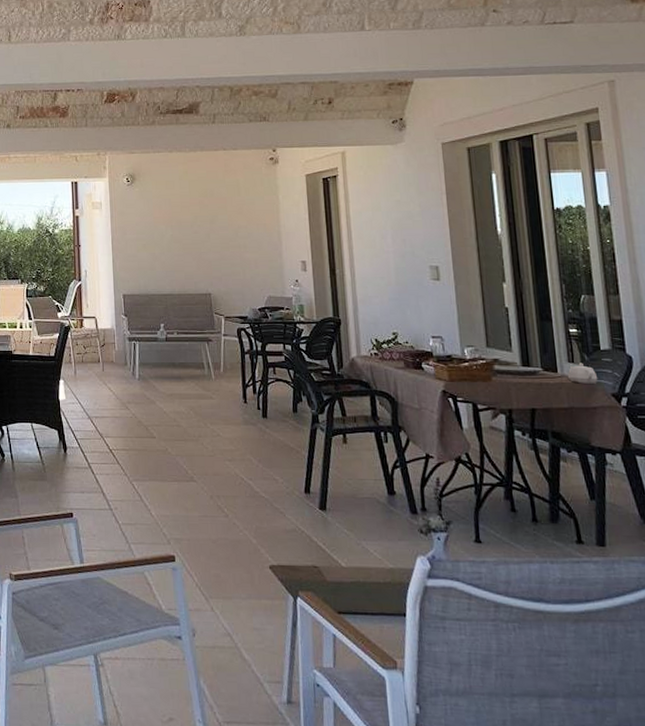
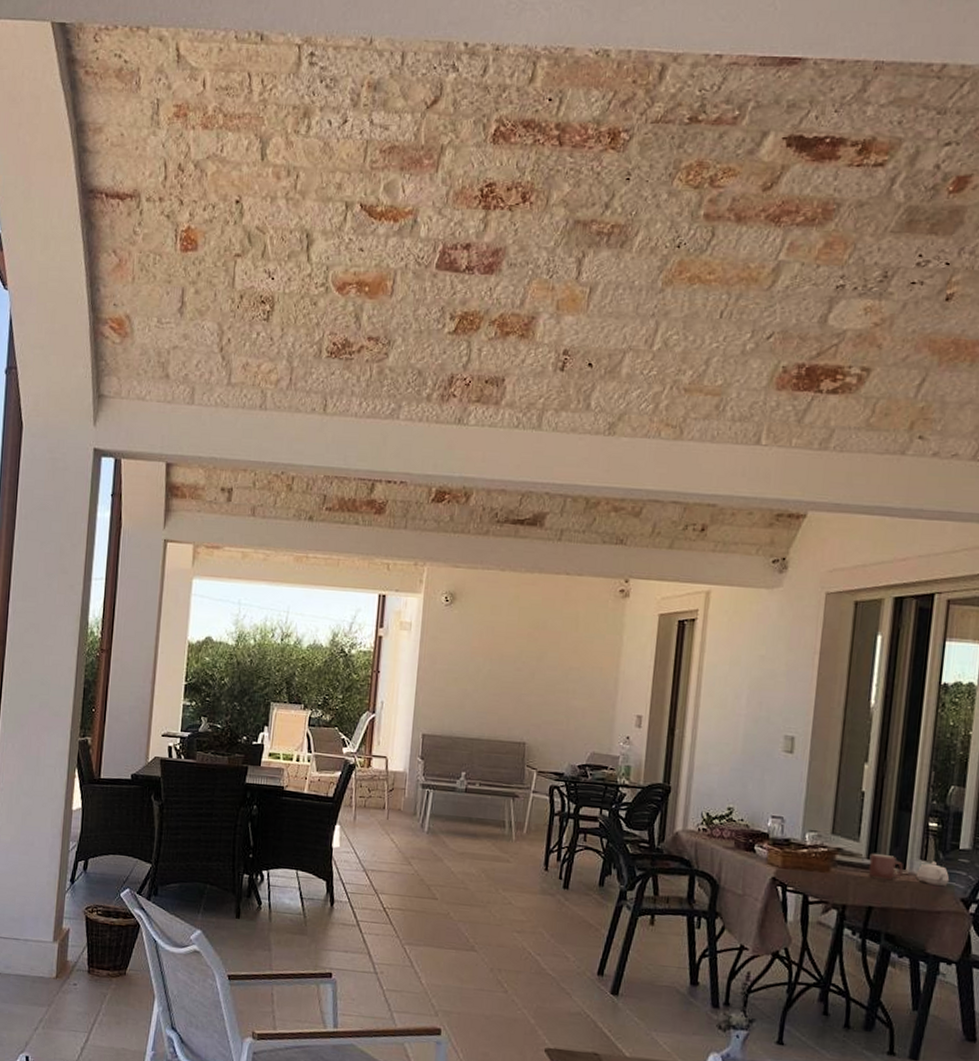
mug: none [523,360,556,384] -> present [868,853,903,881]

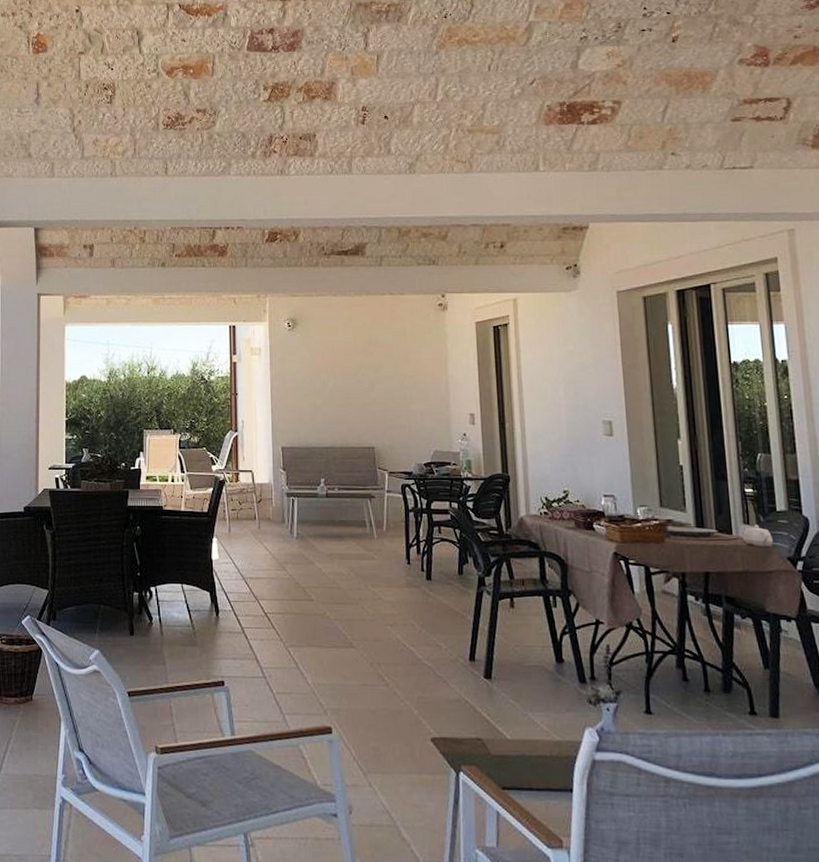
mug: present [868,853,903,881] -> none [698,521,730,546]

